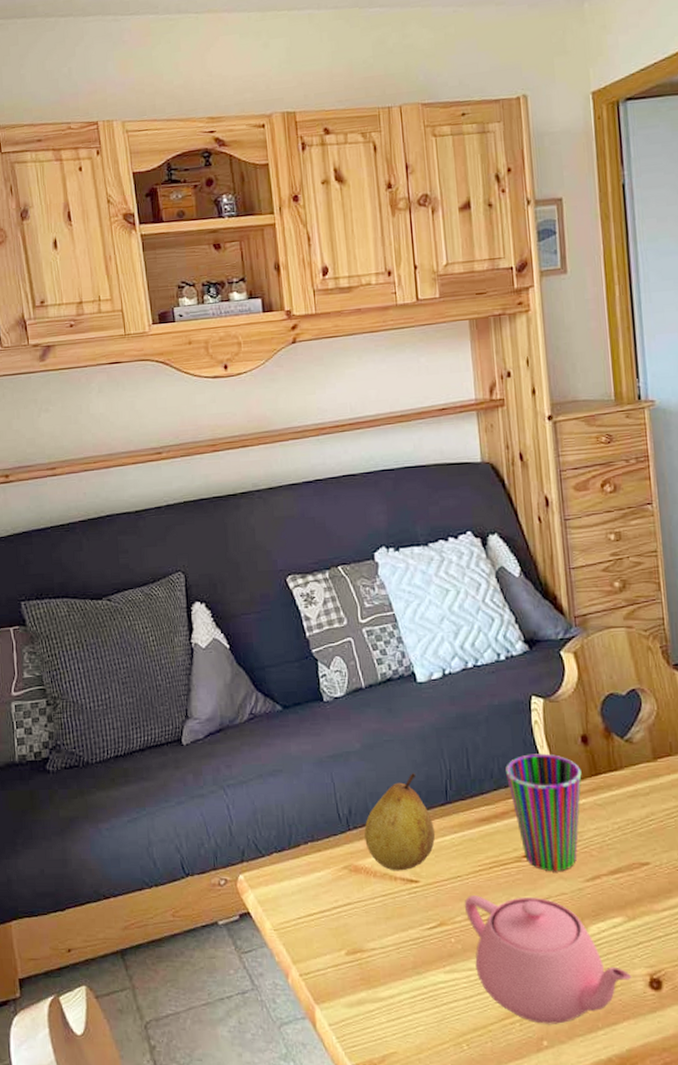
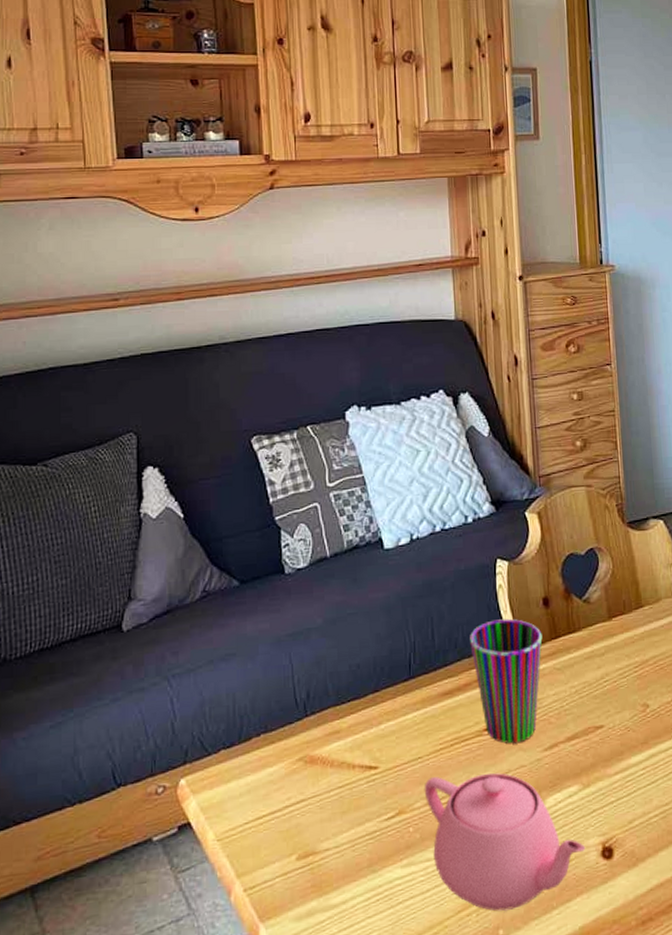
fruit: present [364,773,435,871] -> none [322,647,396,759]

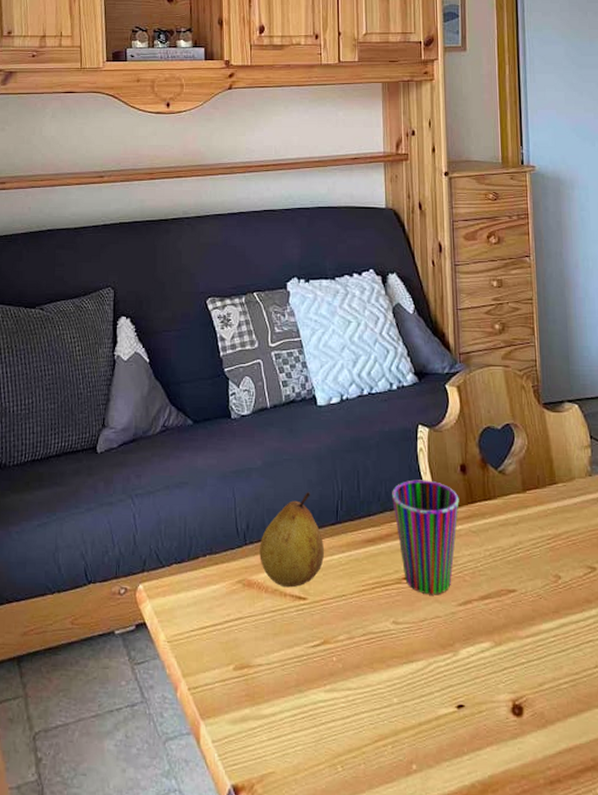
fruit: none [322,647,396,759] -> present [260,492,324,588]
teapot: present [424,773,586,911] -> none [347,615,497,748]

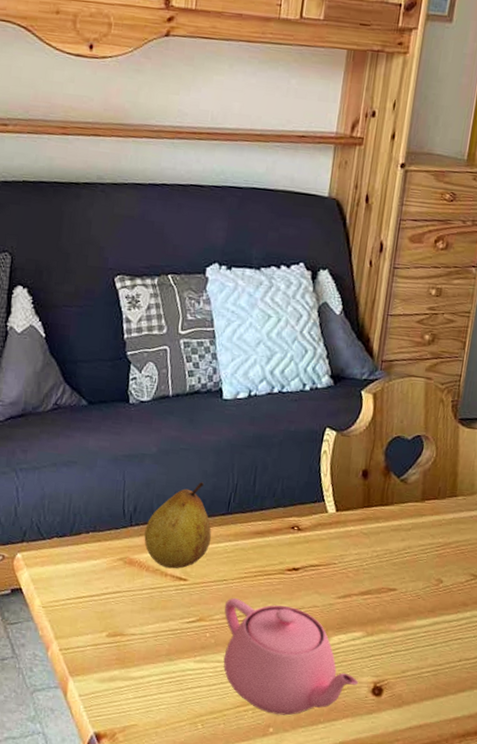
teapot: none [347,615,497,748] -> present [223,598,359,715]
cup: present [392,479,459,595] -> none [287,480,356,587]

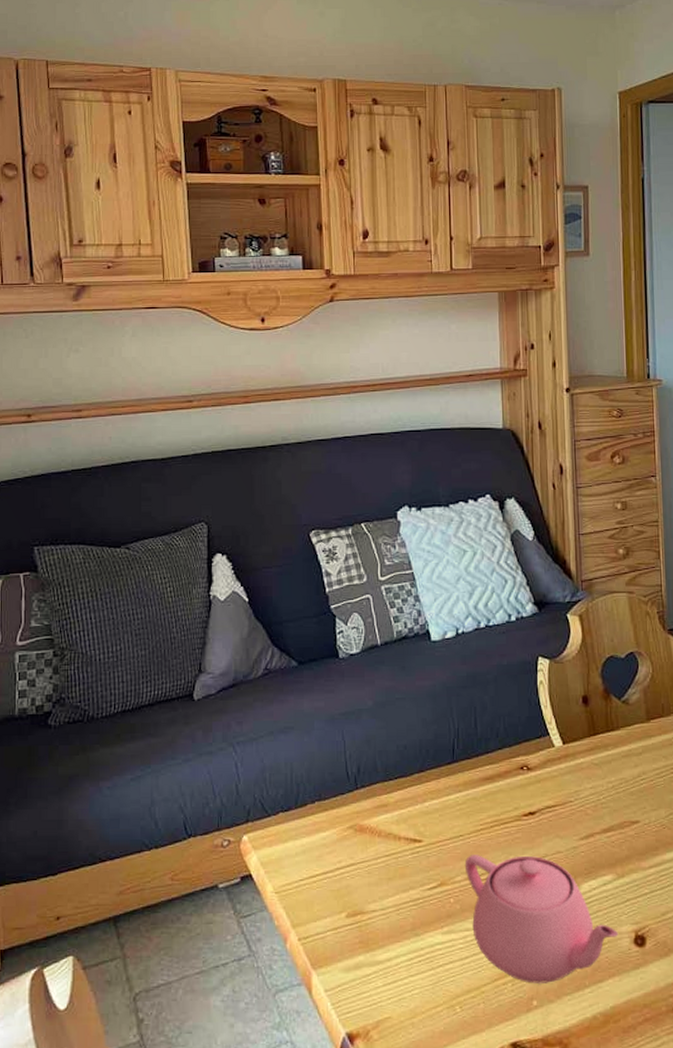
fruit: present [144,482,211,569] -> none [372,731,440,831]

